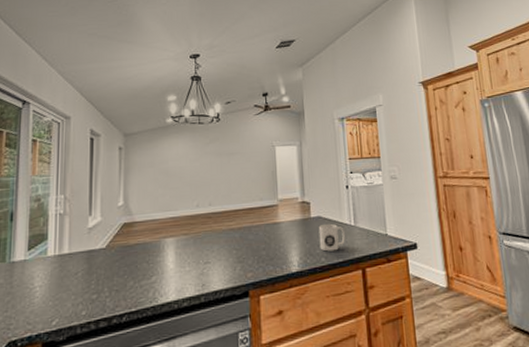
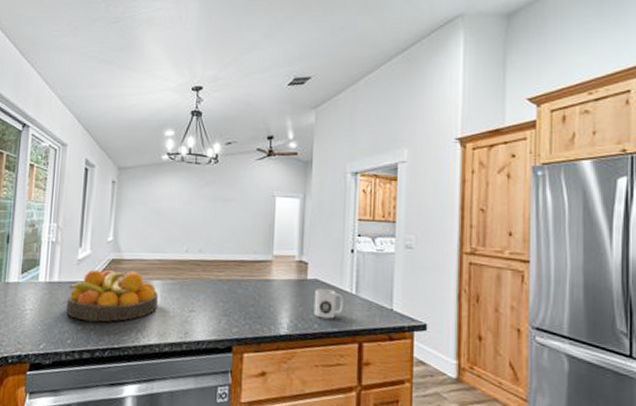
fruit bowl: none [79,233,174,289] -> present [66,269,159,322]

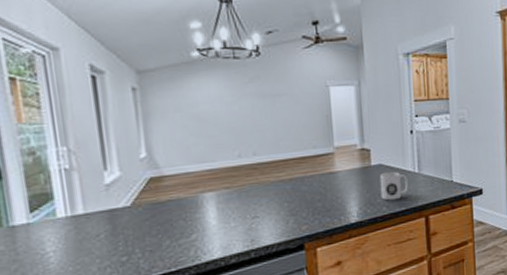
fruit bowl: present [66,269,159,322] -> none [99,188,216,251]

